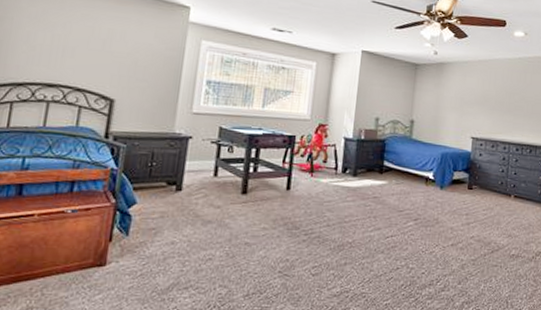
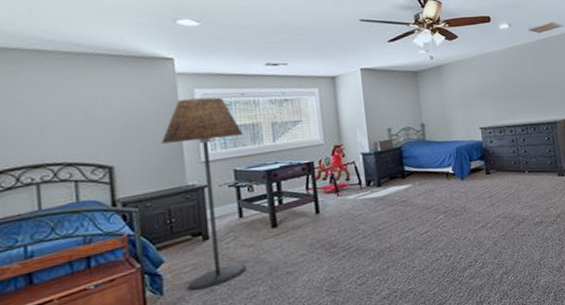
floor lamp: none [152,47,237,240] -> present [161,97,246,291]

